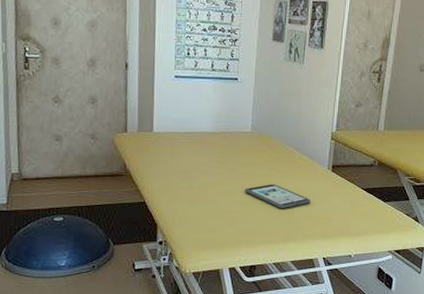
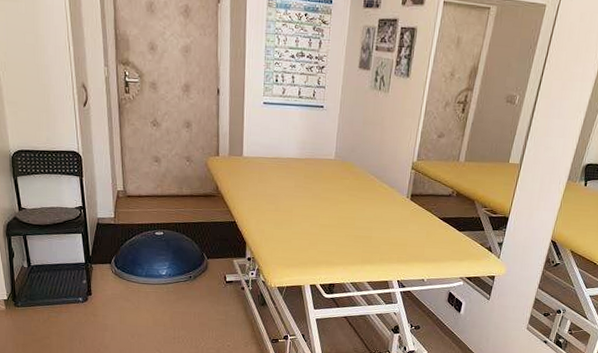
tablet: present [244,184,311,208] -> none [326,210,389,233]

